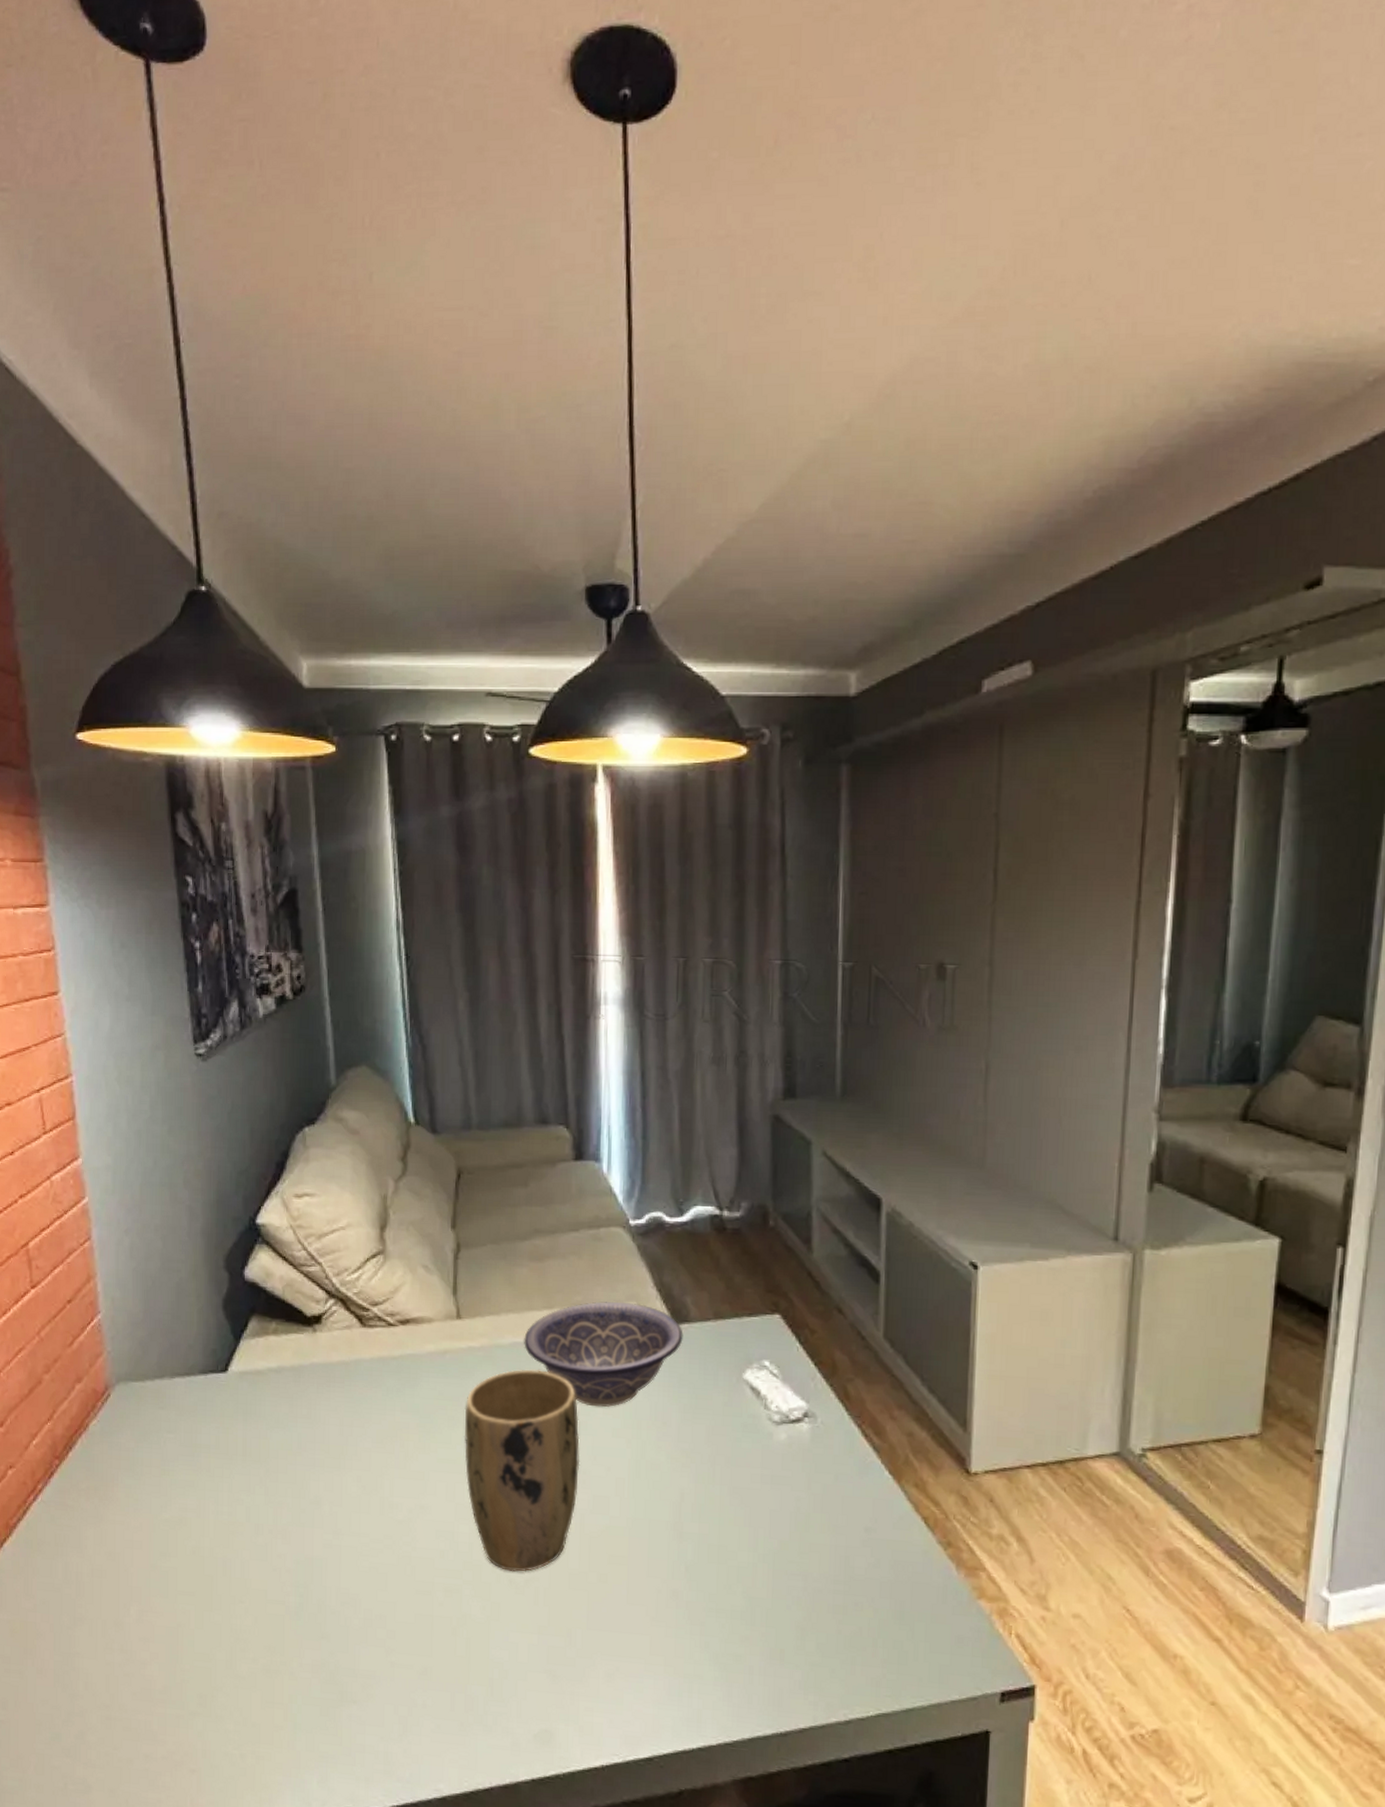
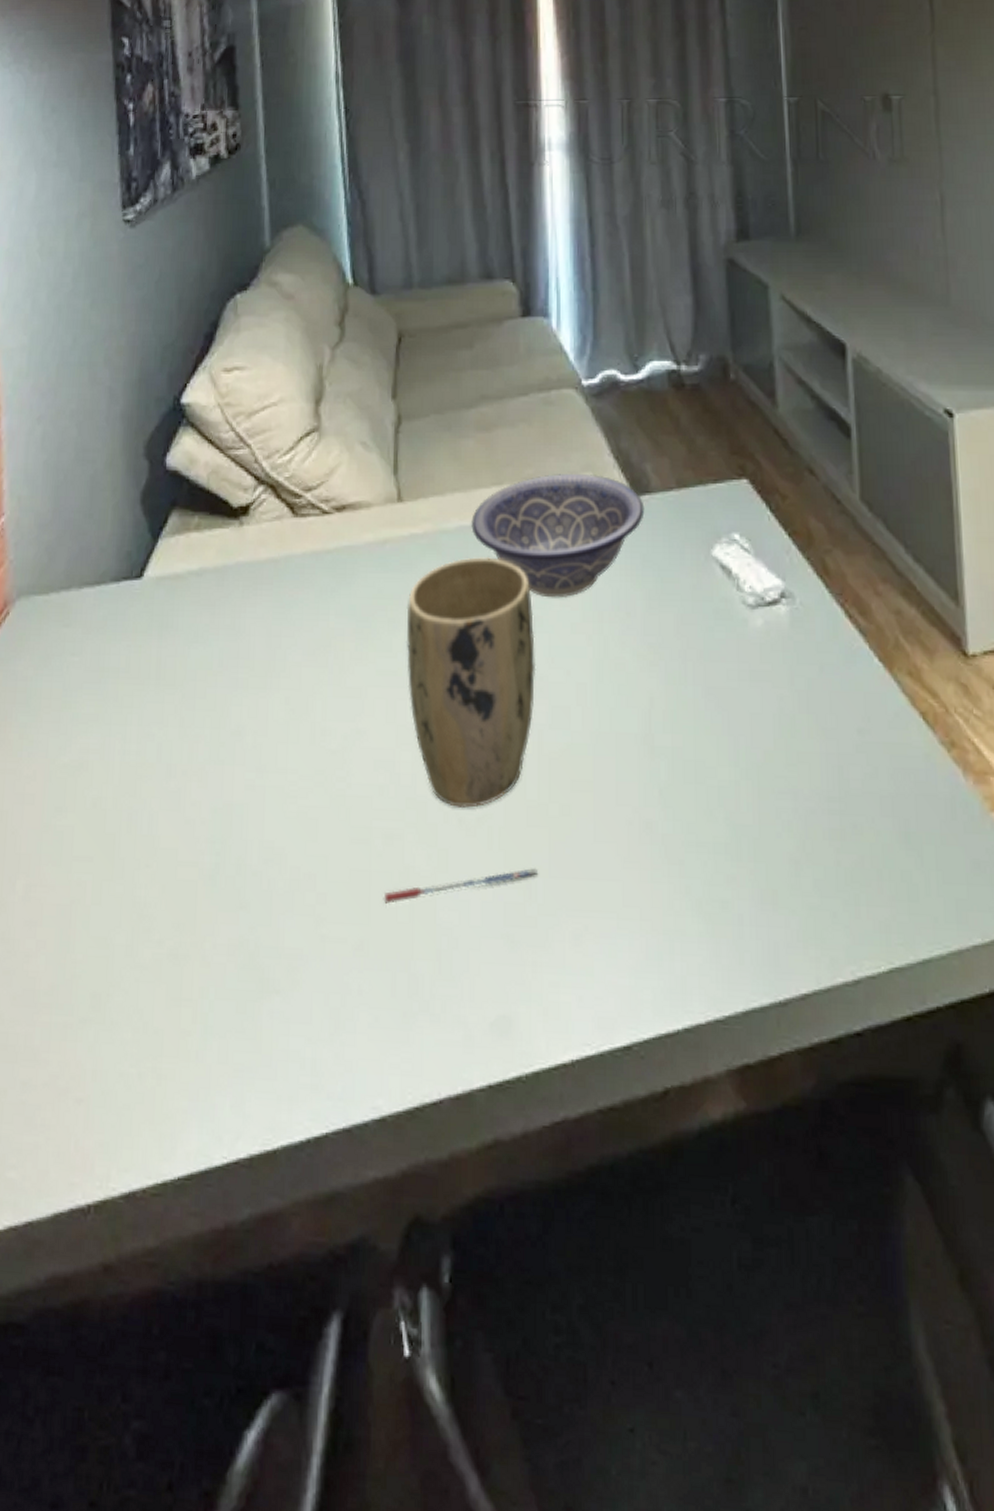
pen: none [443,1621,577,1642] -> present [383,868,537,904]

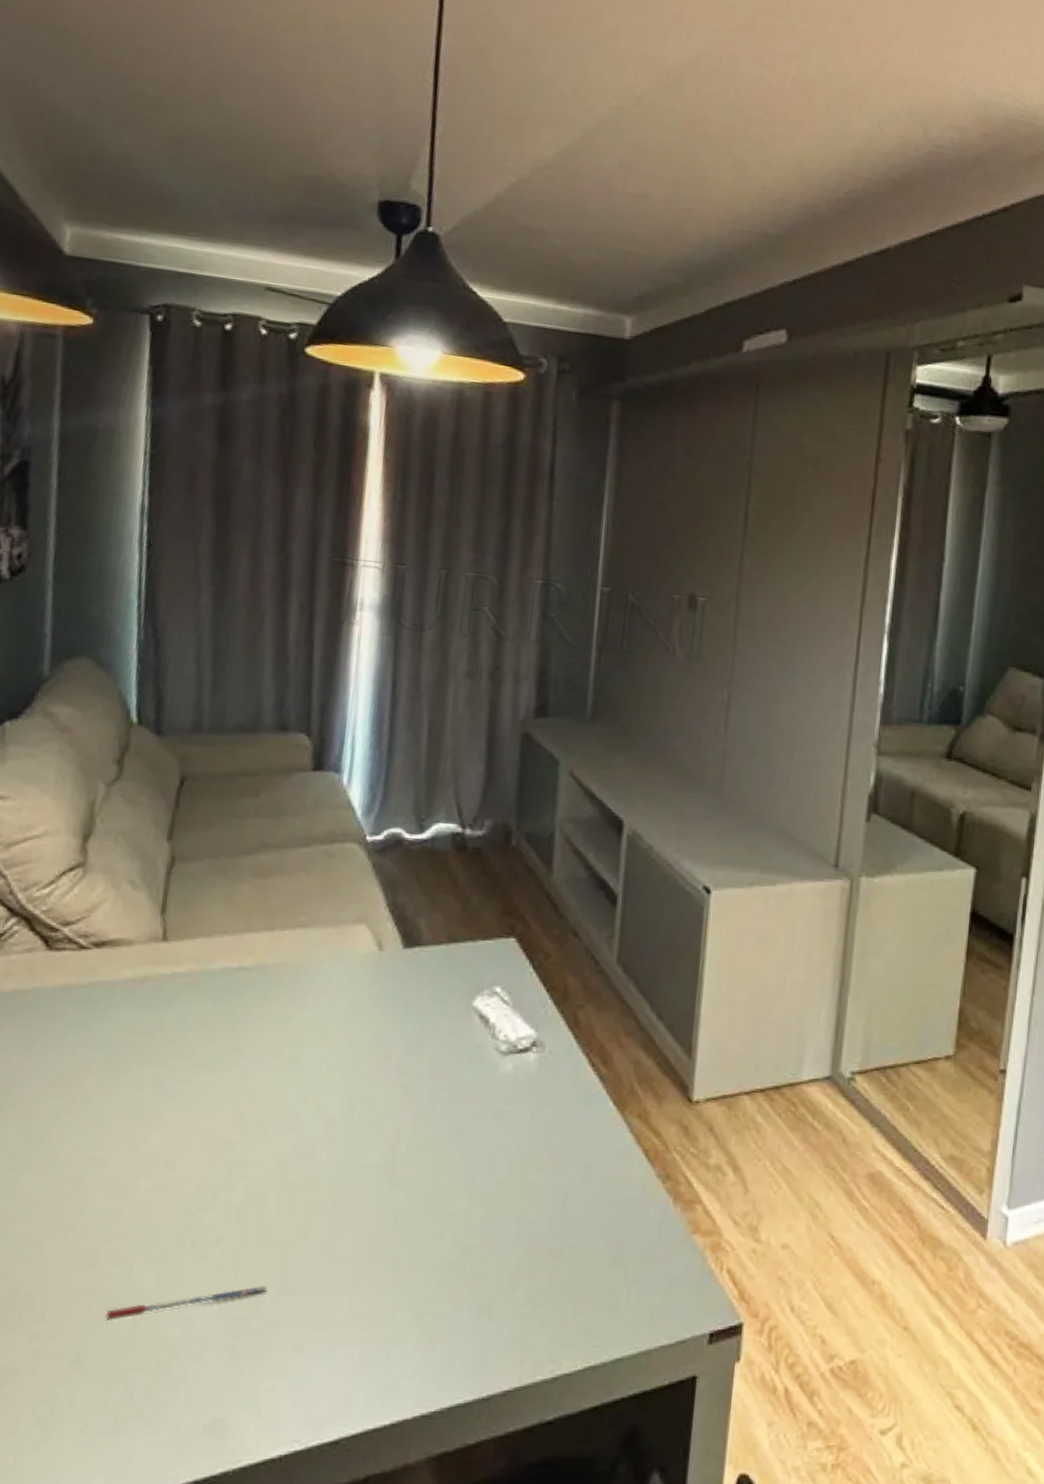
plant pot: present [406,557,536,808] -> none [153,998,291,1231]
decorative bowl: present [470,473,645,598] -> none [236,922,414,1040]

